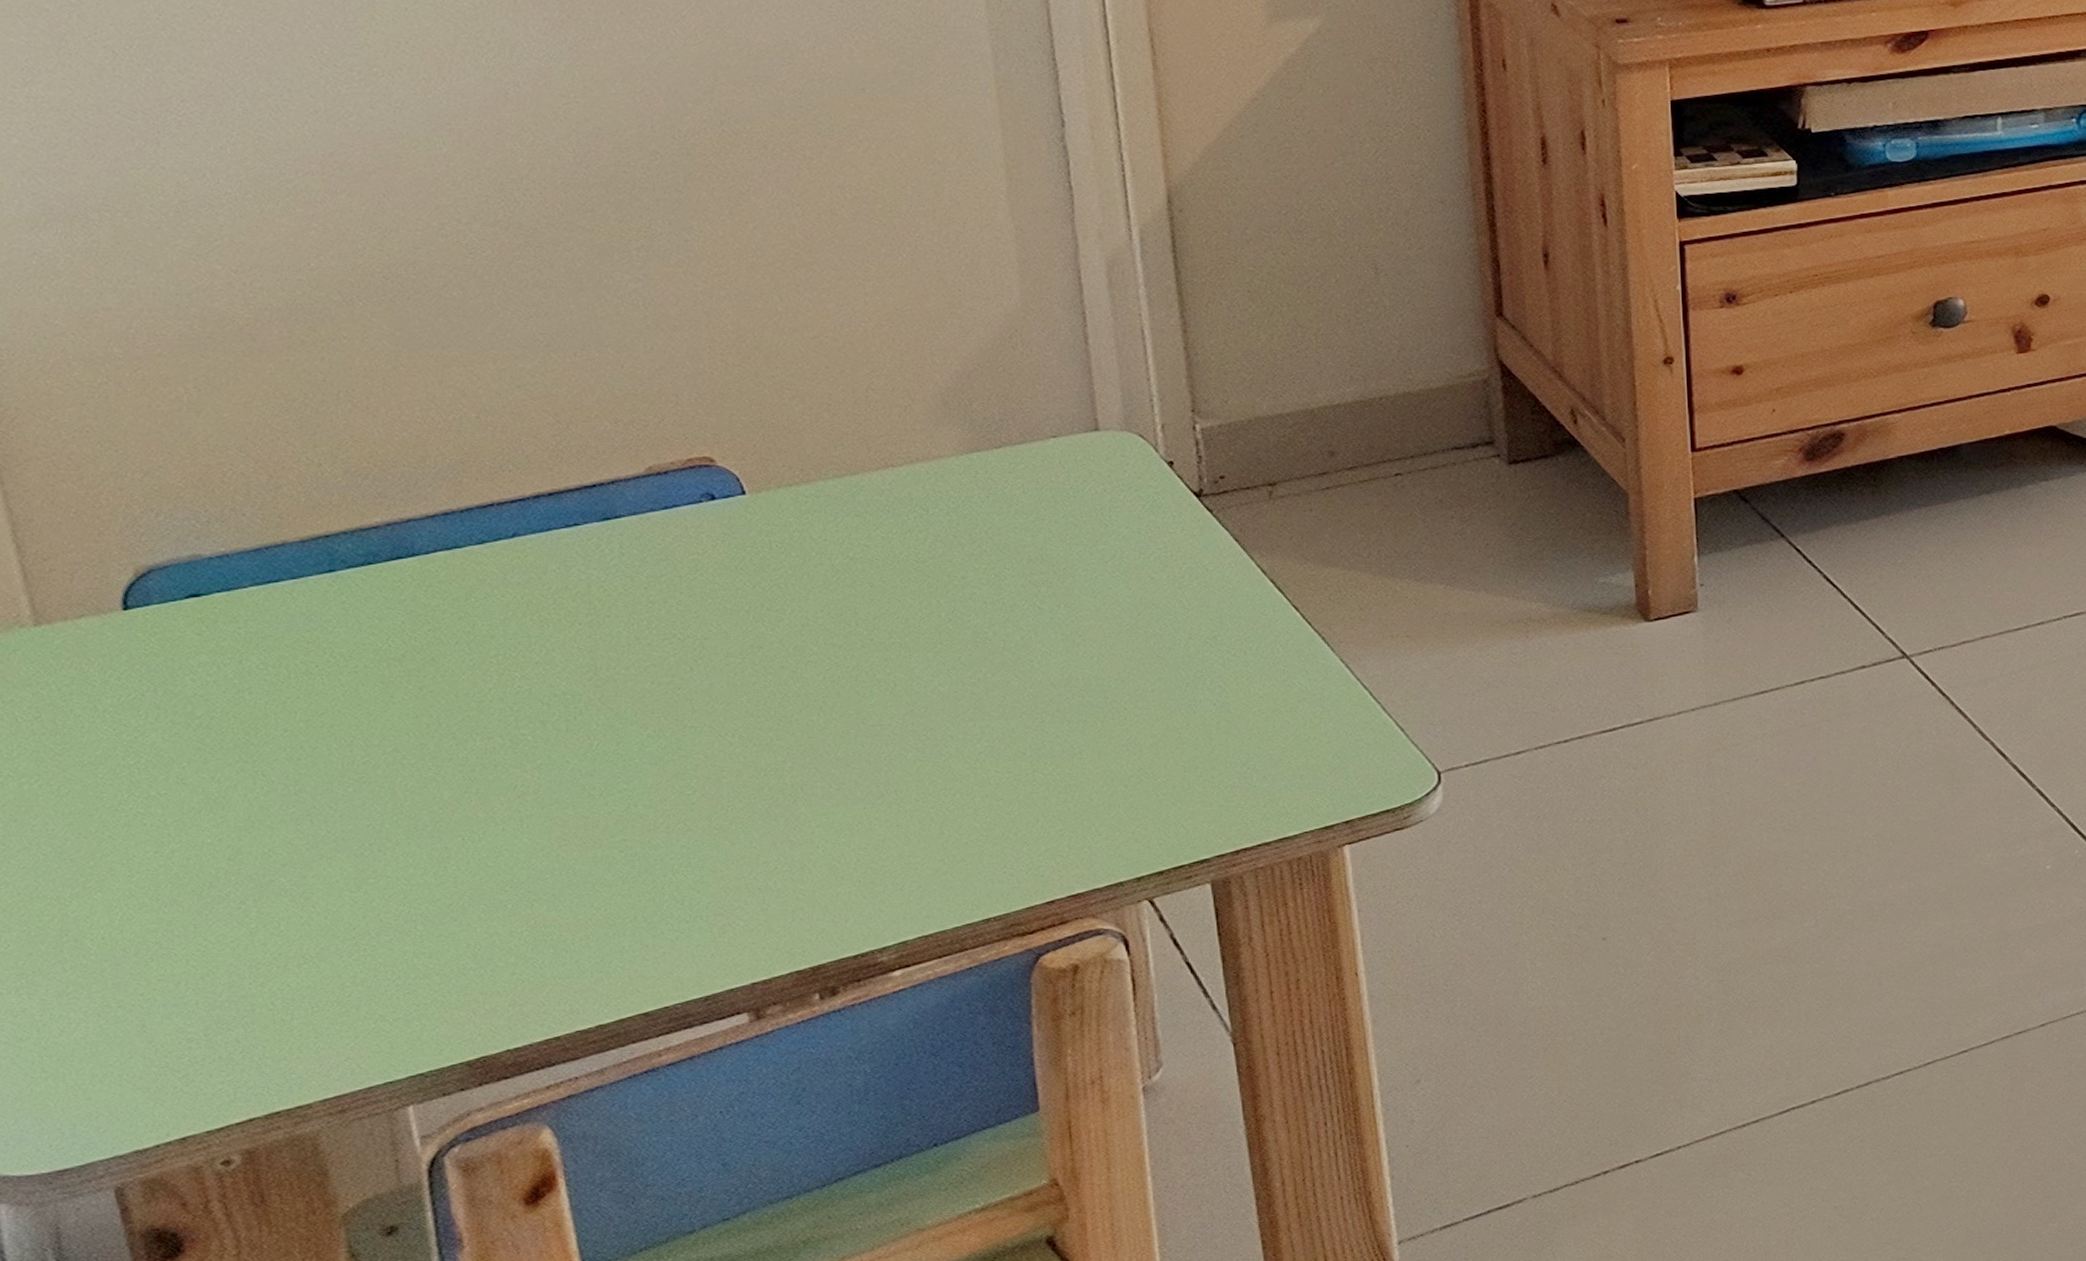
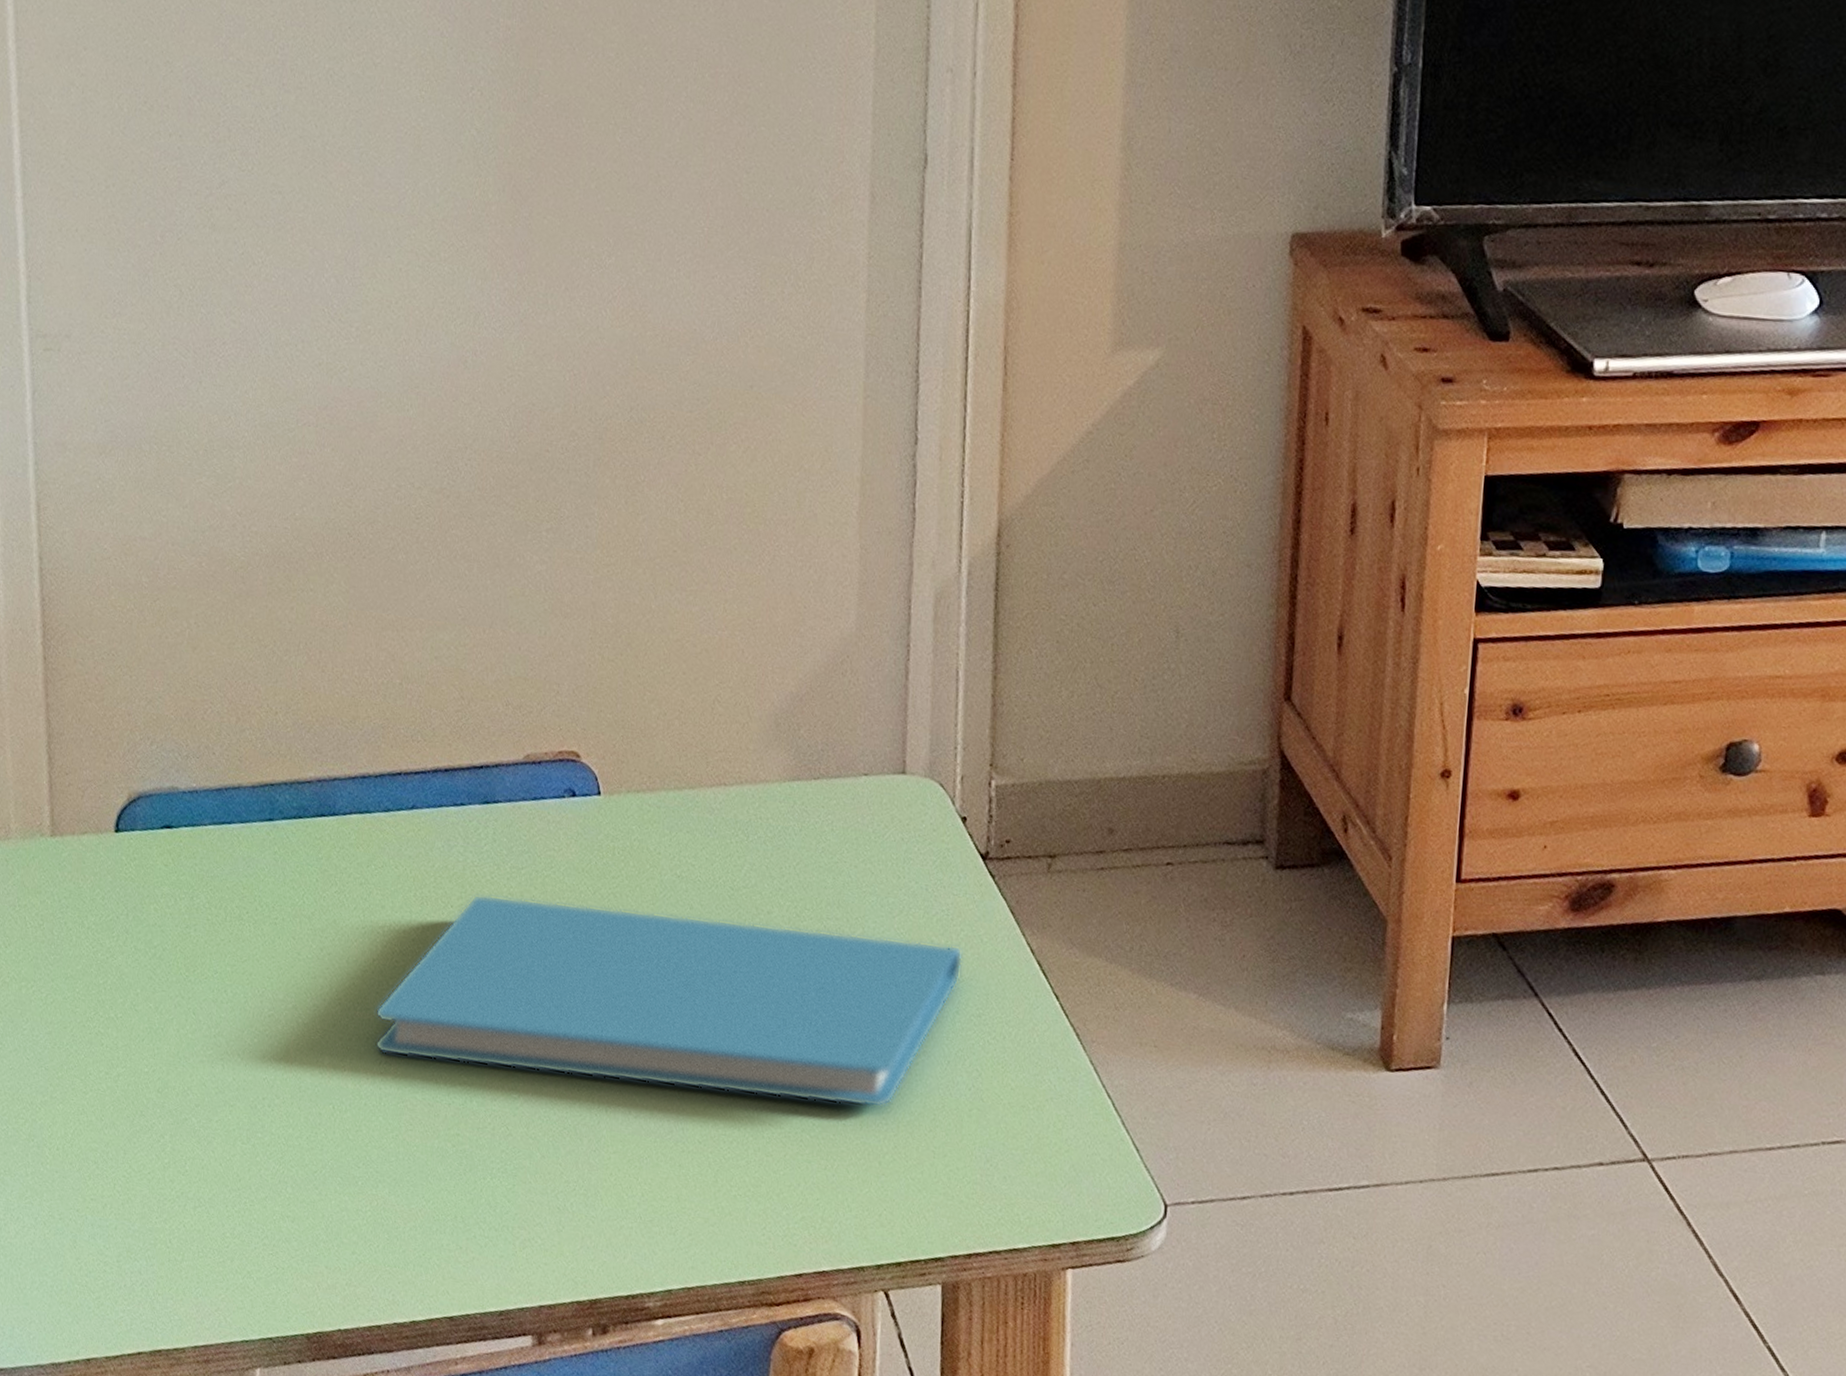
book: none [499,578,1190,778] -> present [374,894,964,1108]

